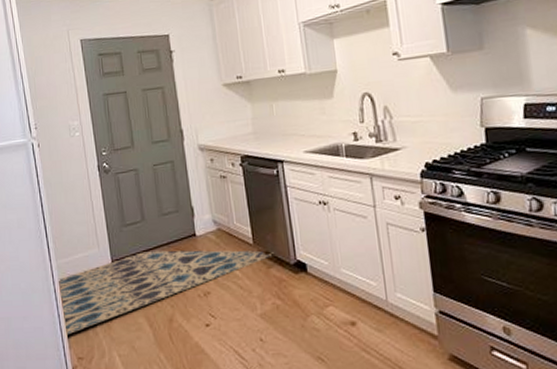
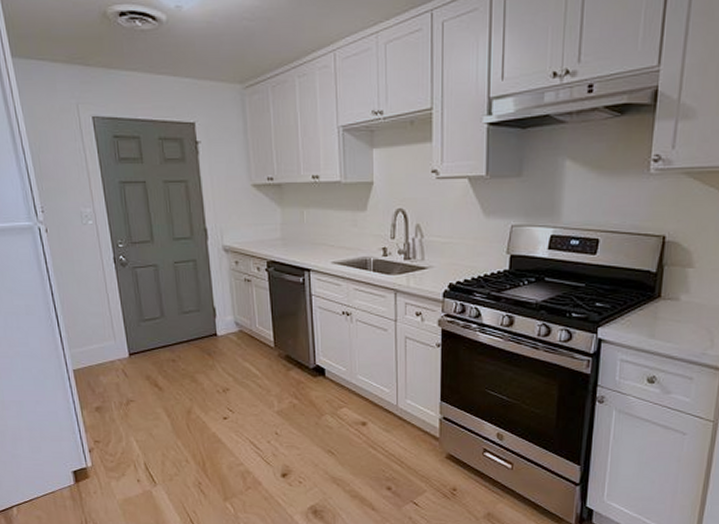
rug: present [57,250,274,335] -> none [71,347,294,420]

